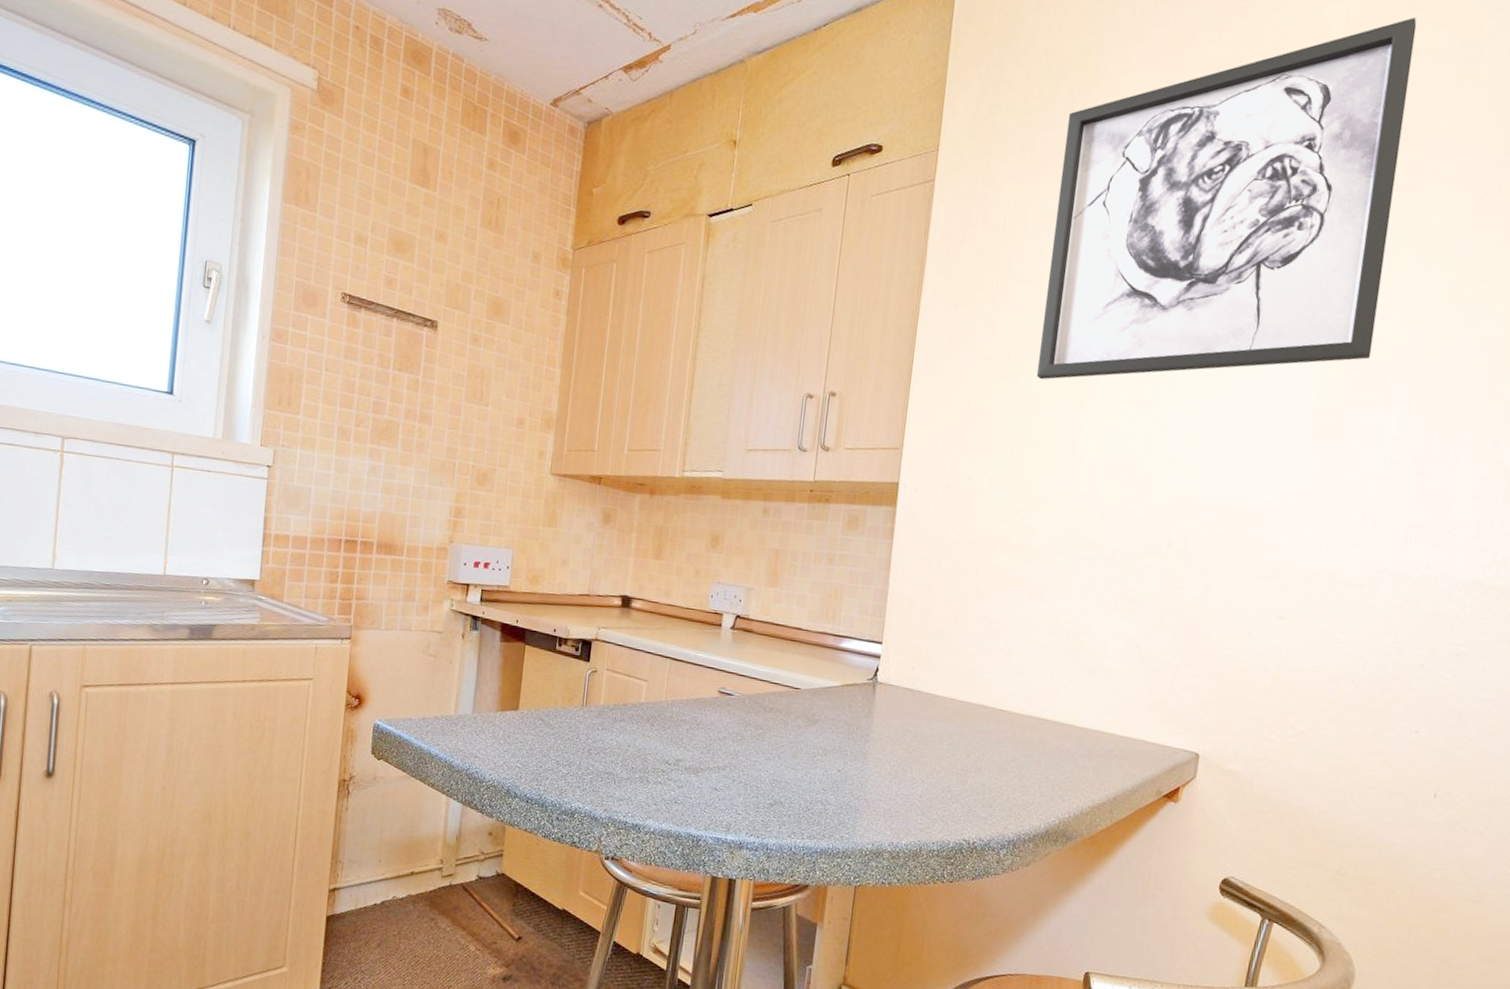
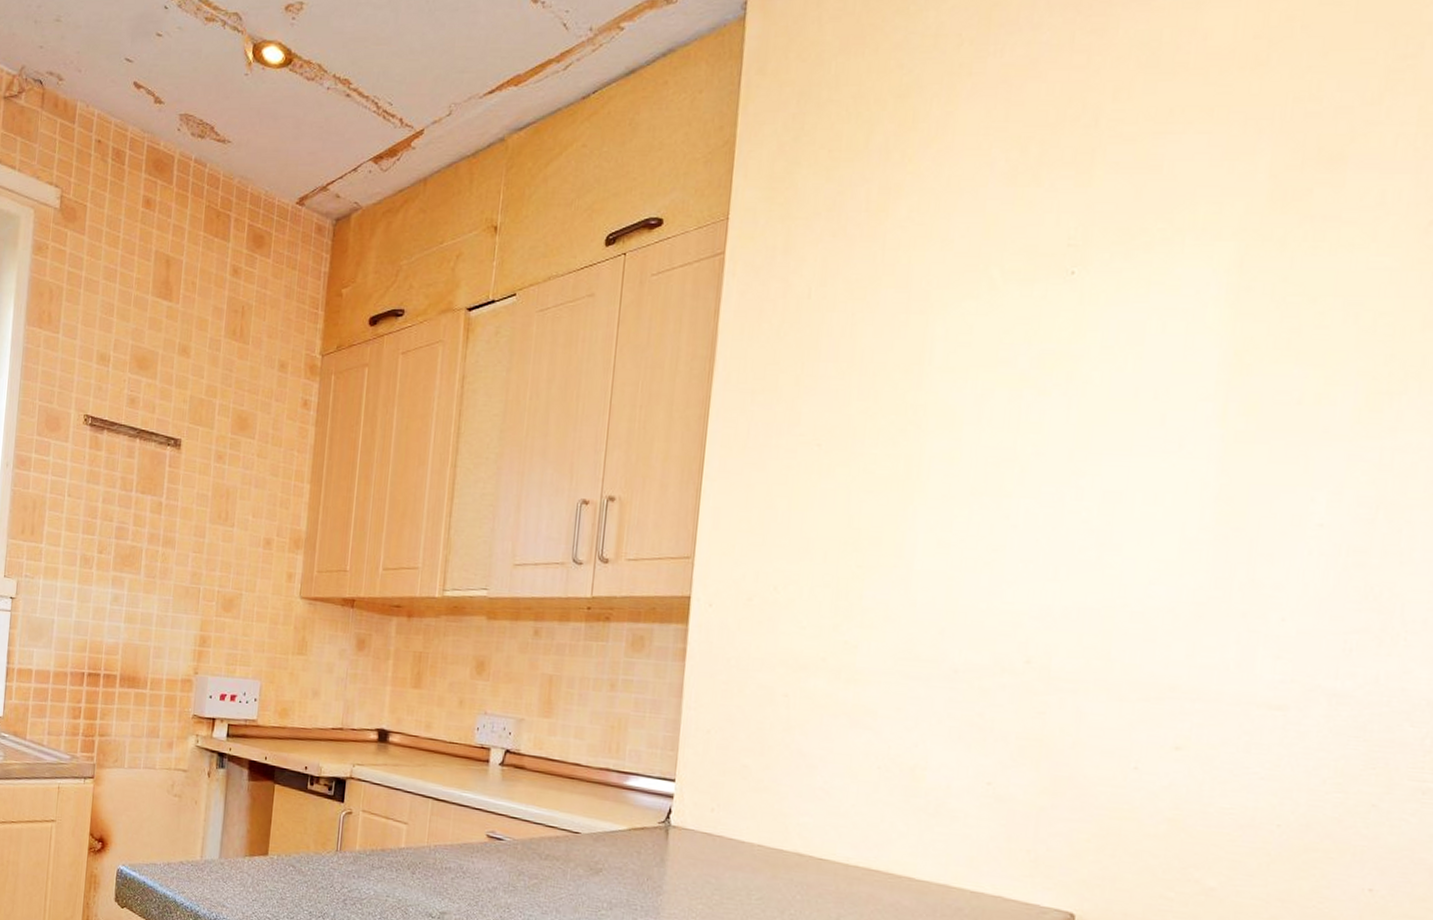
wall art: present [1036,17,1417,380] -> none [853,14,1330,473]

